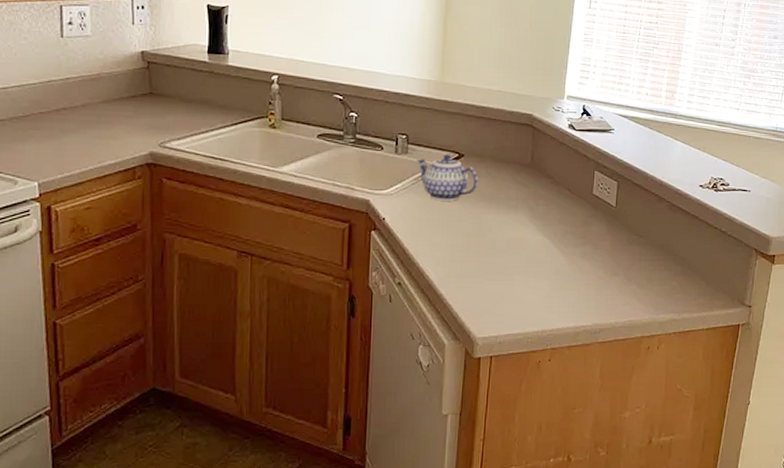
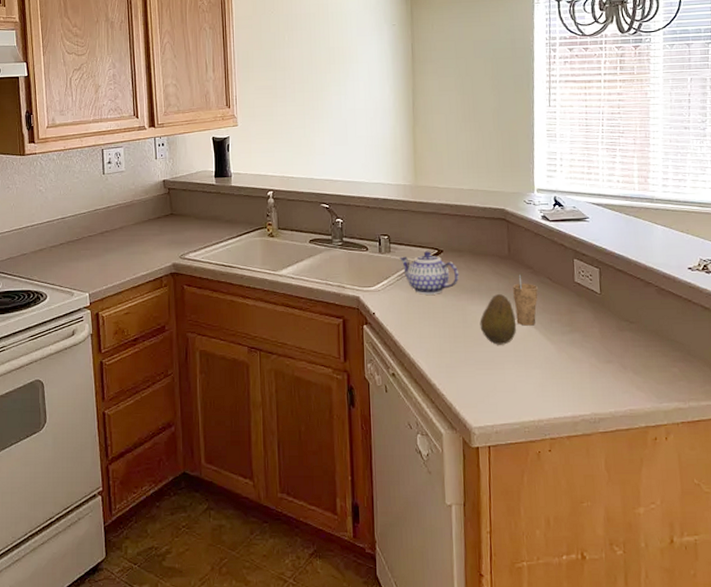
fruit: none [494,202,532,256] -> present [479,293,517,345]
cup: none [531,184,557,237] -> present [513,274,539,326]

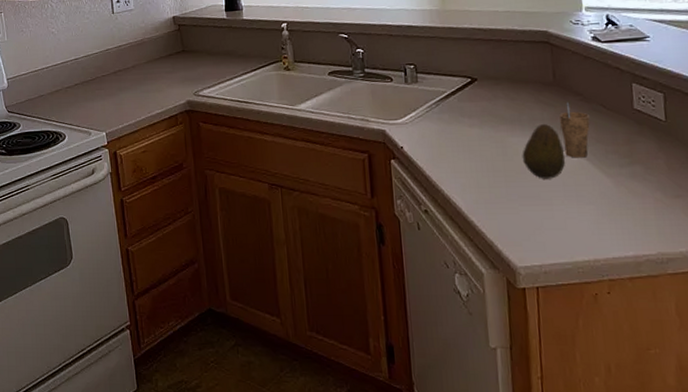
teapot: present [399,251,459,295] -> none [428,80,497,127]

